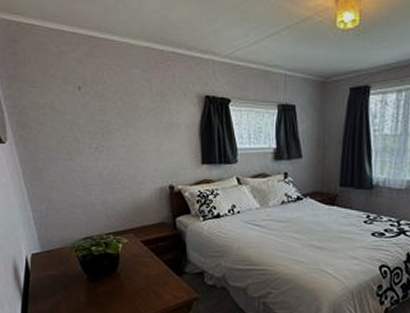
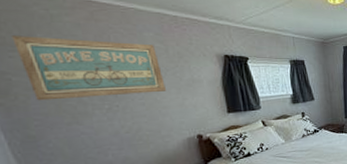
wall art: none [32,72,145,136] -> present [11,35,166,101]

